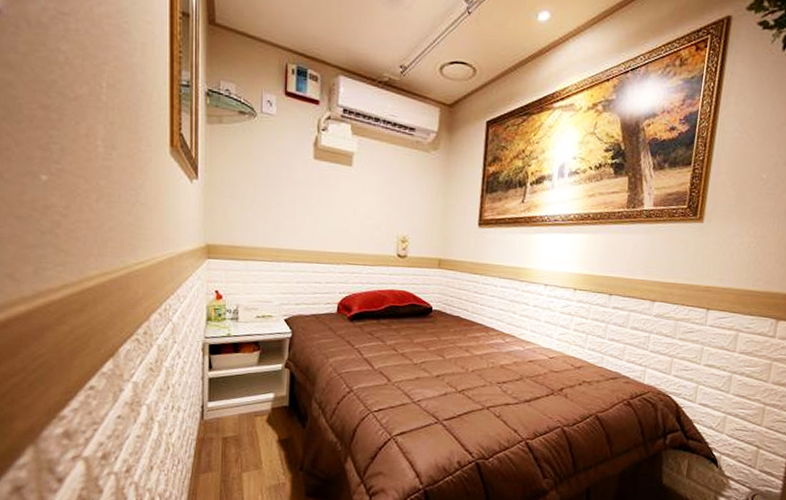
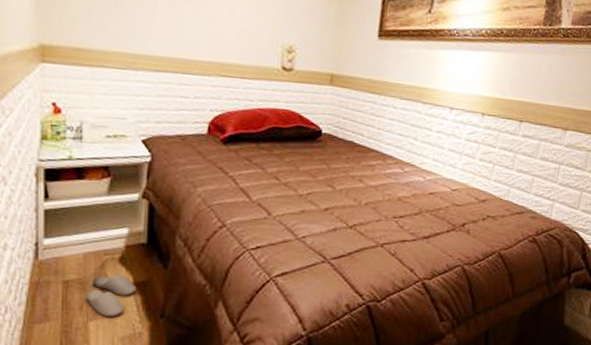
slippers: none [241,432,281,469] -> present [87,274,137,317]

